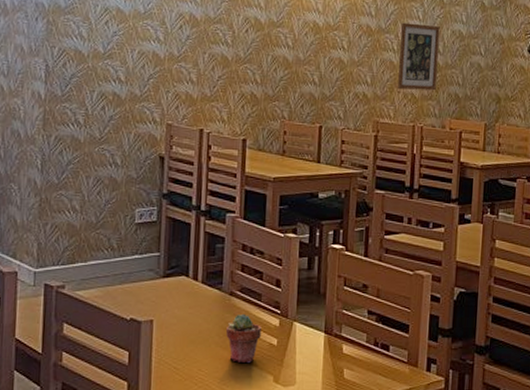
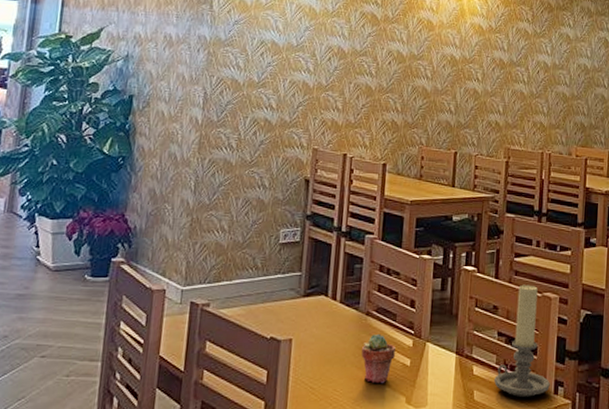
candle holder: none [365,262,423,374] -> present [494,284,550,397]
wall art: present [398,22,440,91] -> none [528,56,567,120]

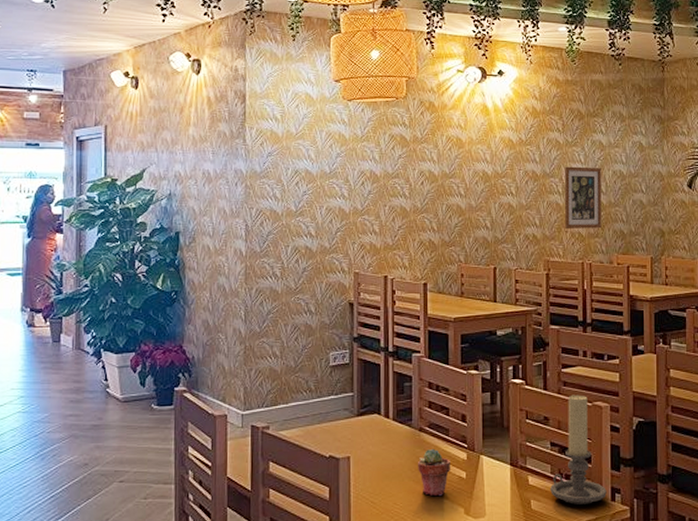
wall art: none [528,56,567,120] -> present [565,166,602,229]

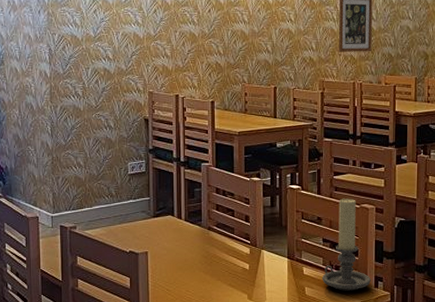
potted succulent: present [418,448,450,496] -> none [207,244,235,284]

